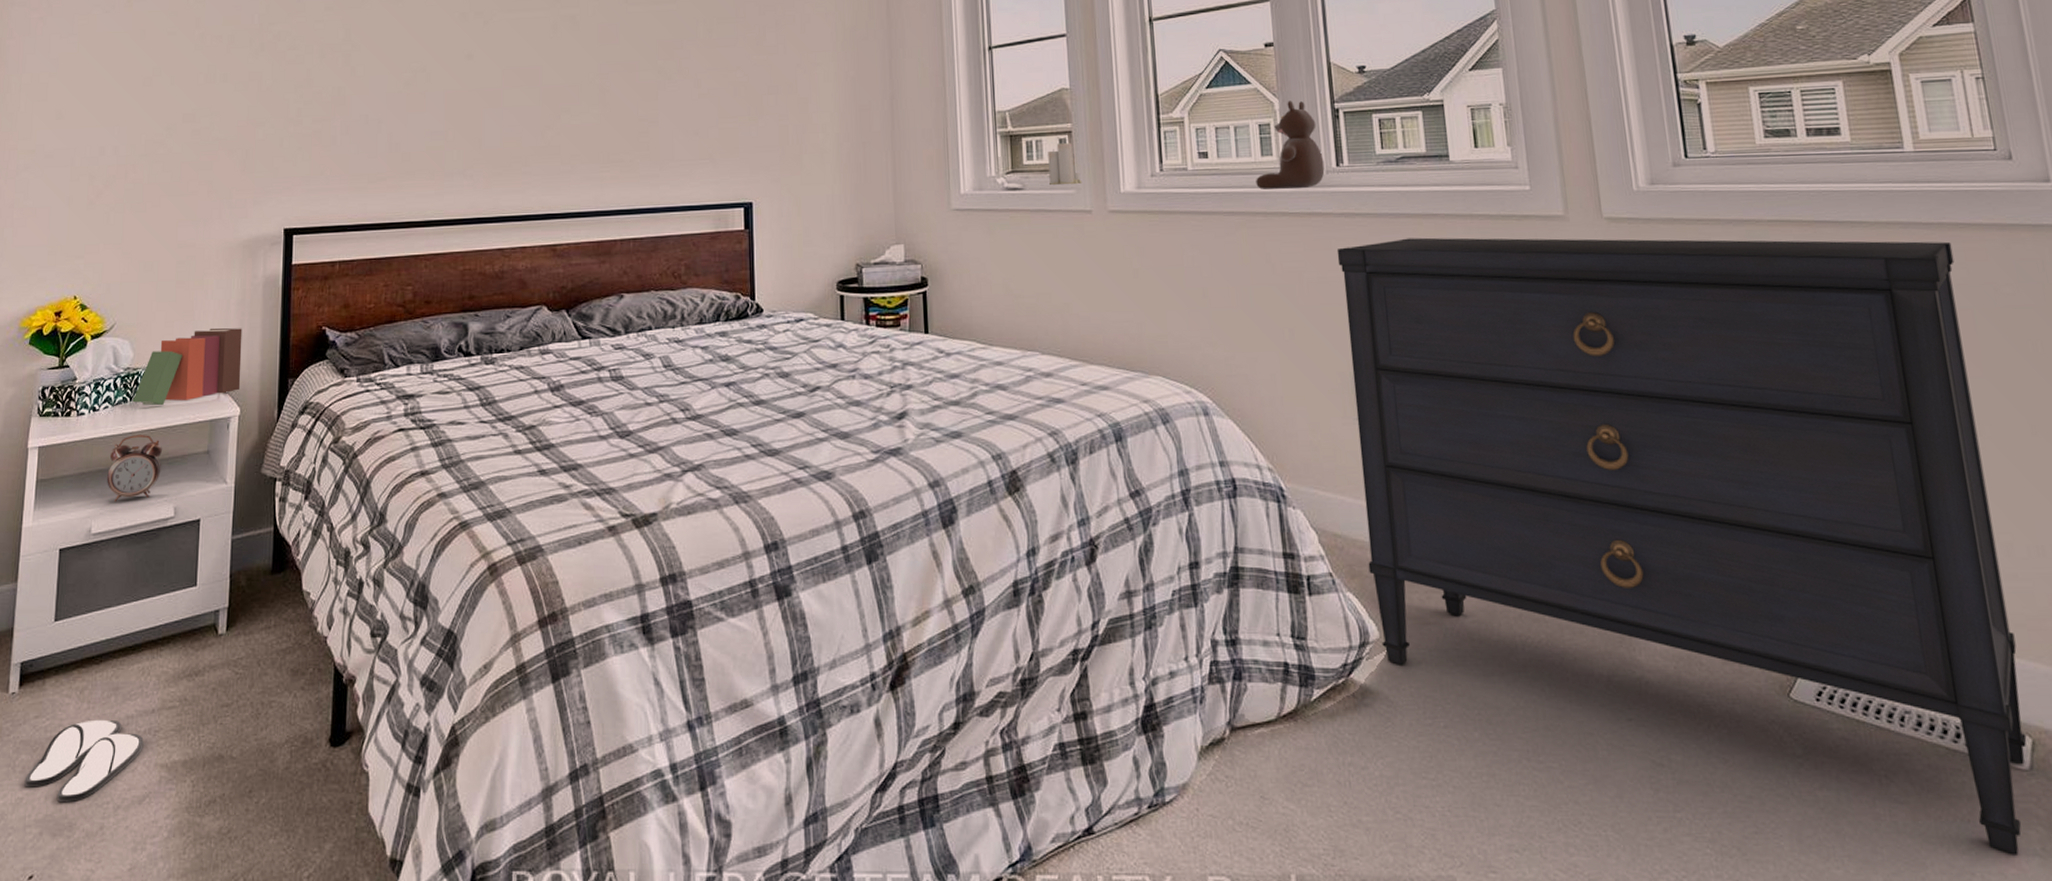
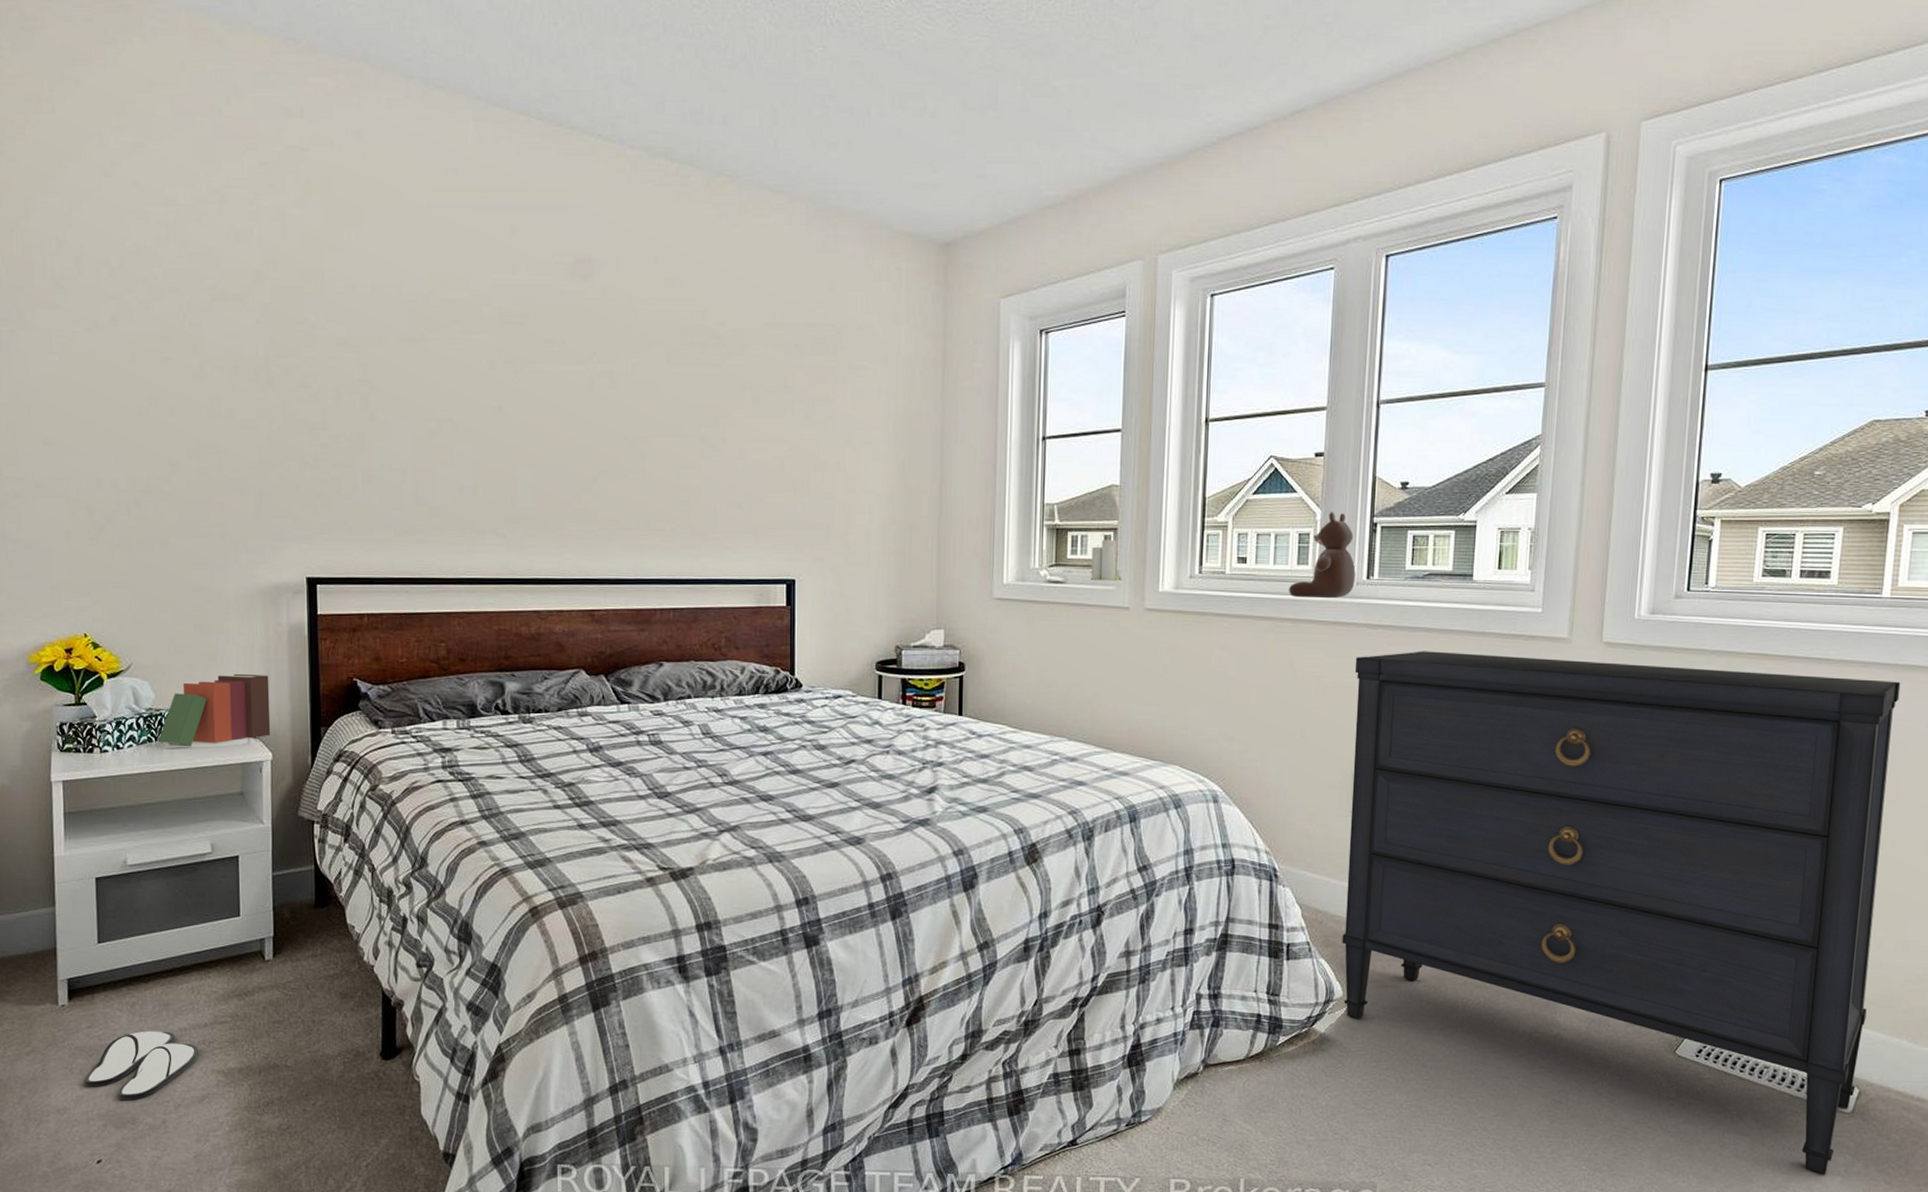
alarm clock: present [107,435,163,502] -> none [138,774,195,837]

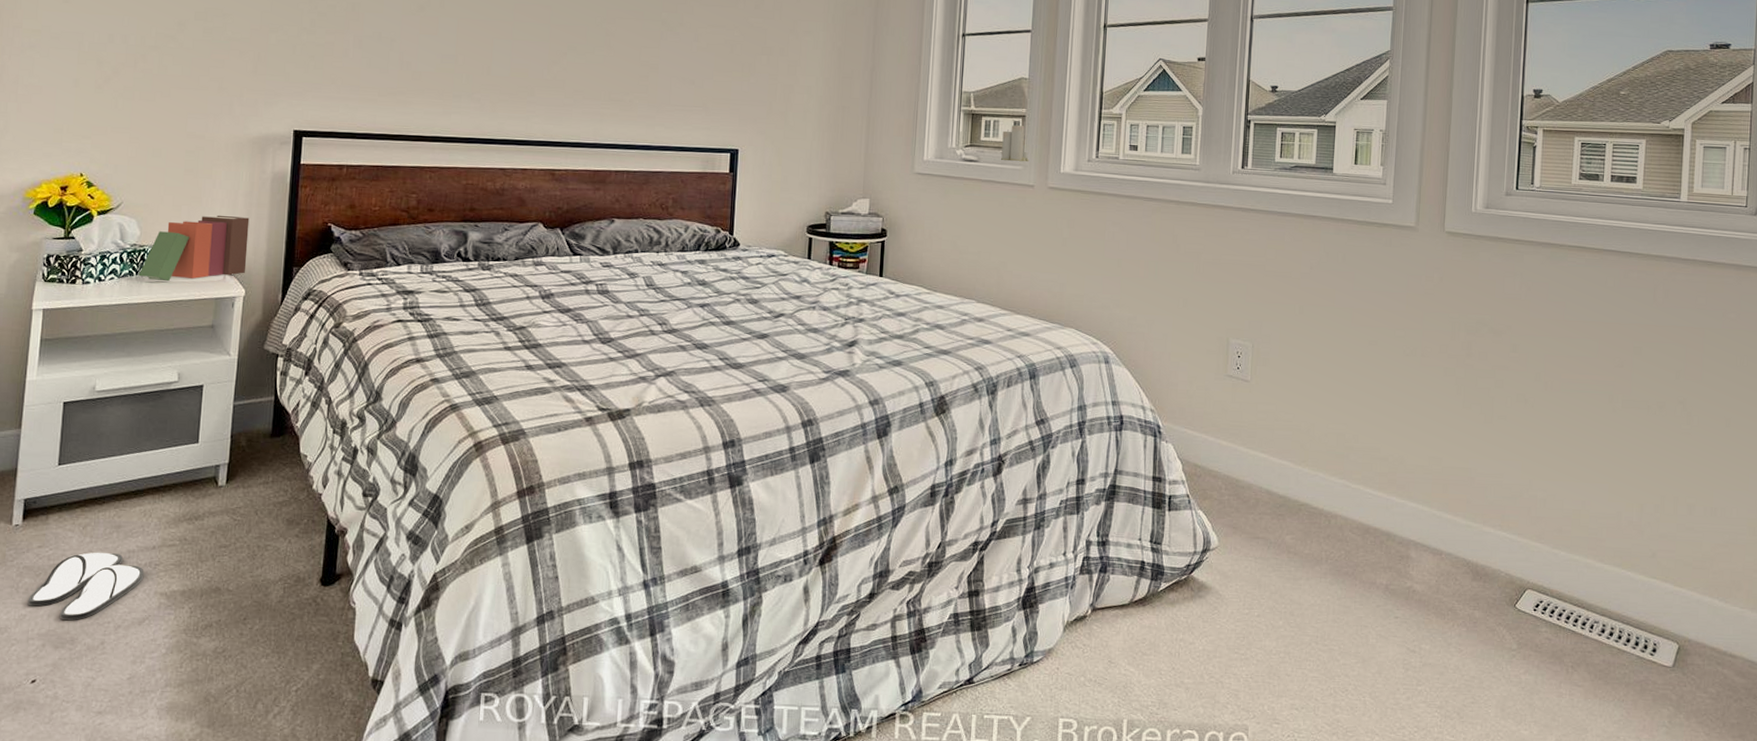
stuffed animal: present [1289,512,1356,599] -> none [1174,109,1232,185]
dresser: present [1342,651,1901,1175] -> none [1218,233,1699,726]

